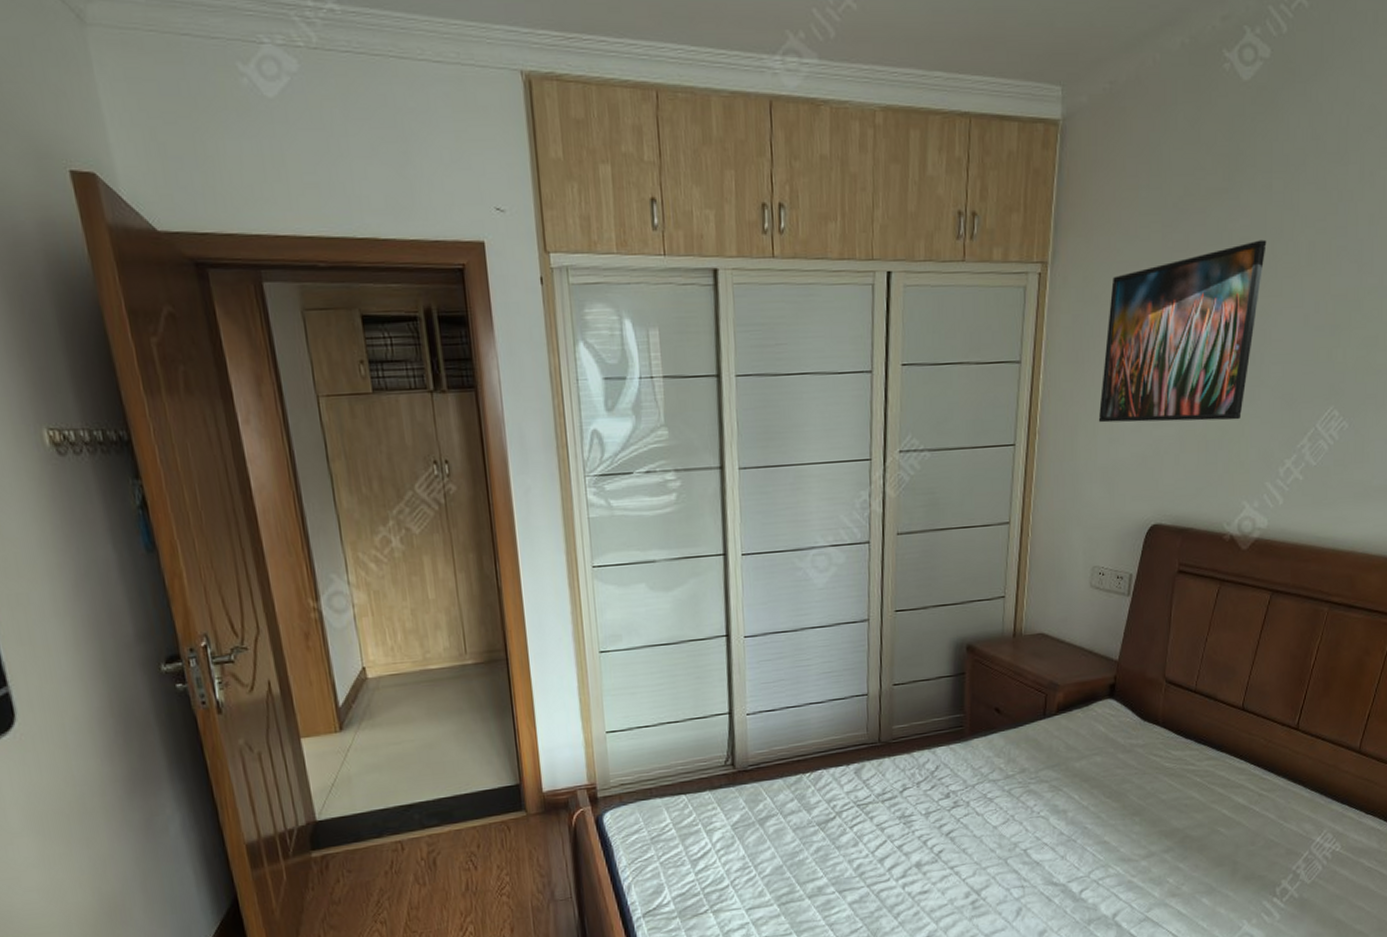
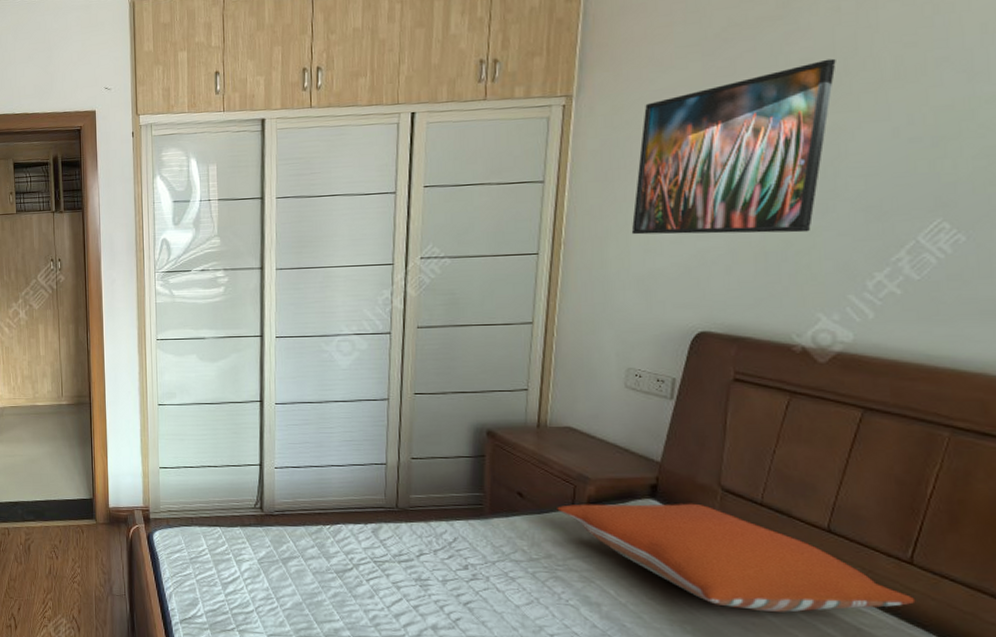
pillow: none [1030,698,1299,794] -> present [557,503,916,613]

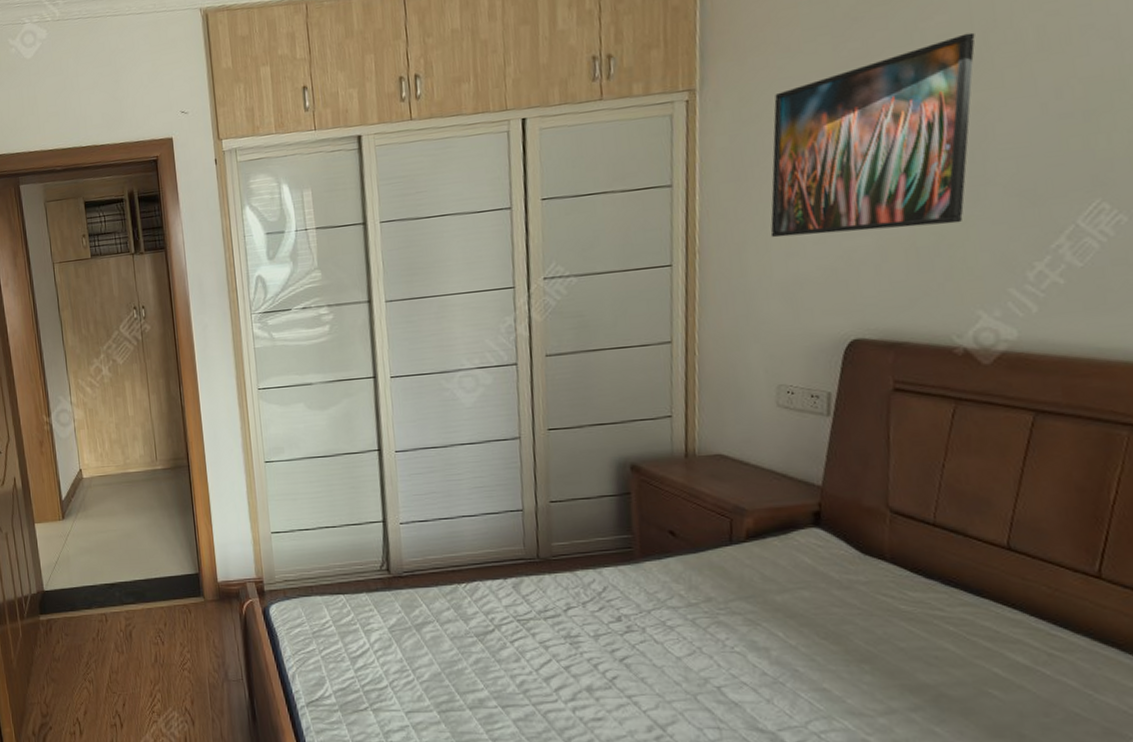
pillow: present [557,503,916,613] -> none [713,529,1108,642]

